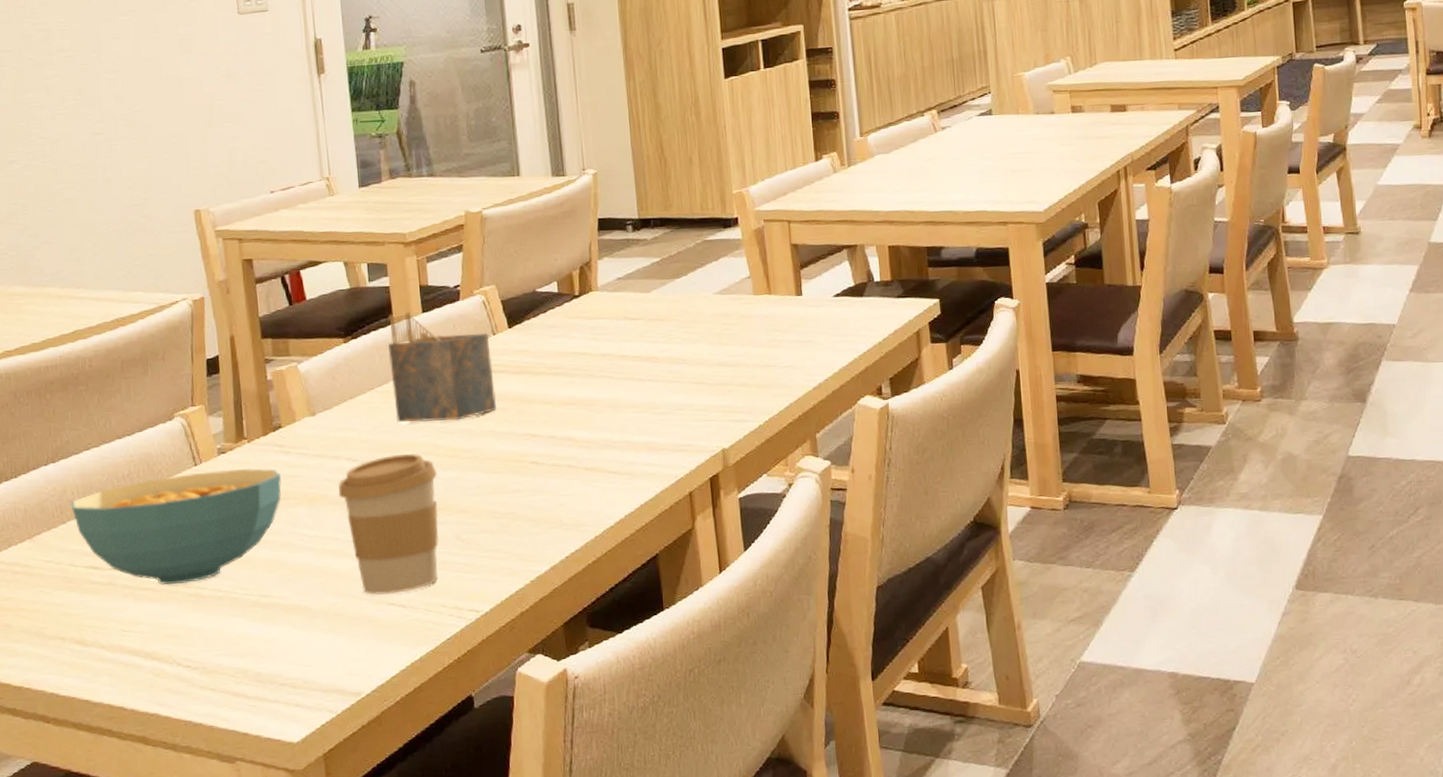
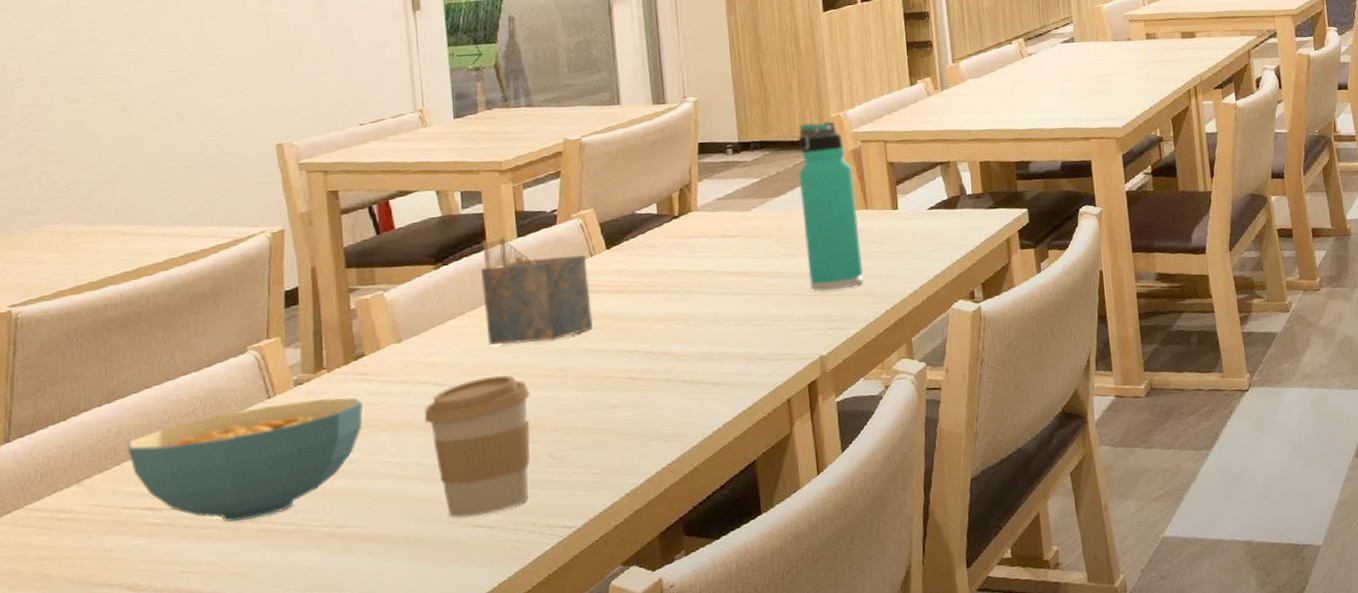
thermos bottle: none [699,198,767,380] -> present [798,121,864,291]

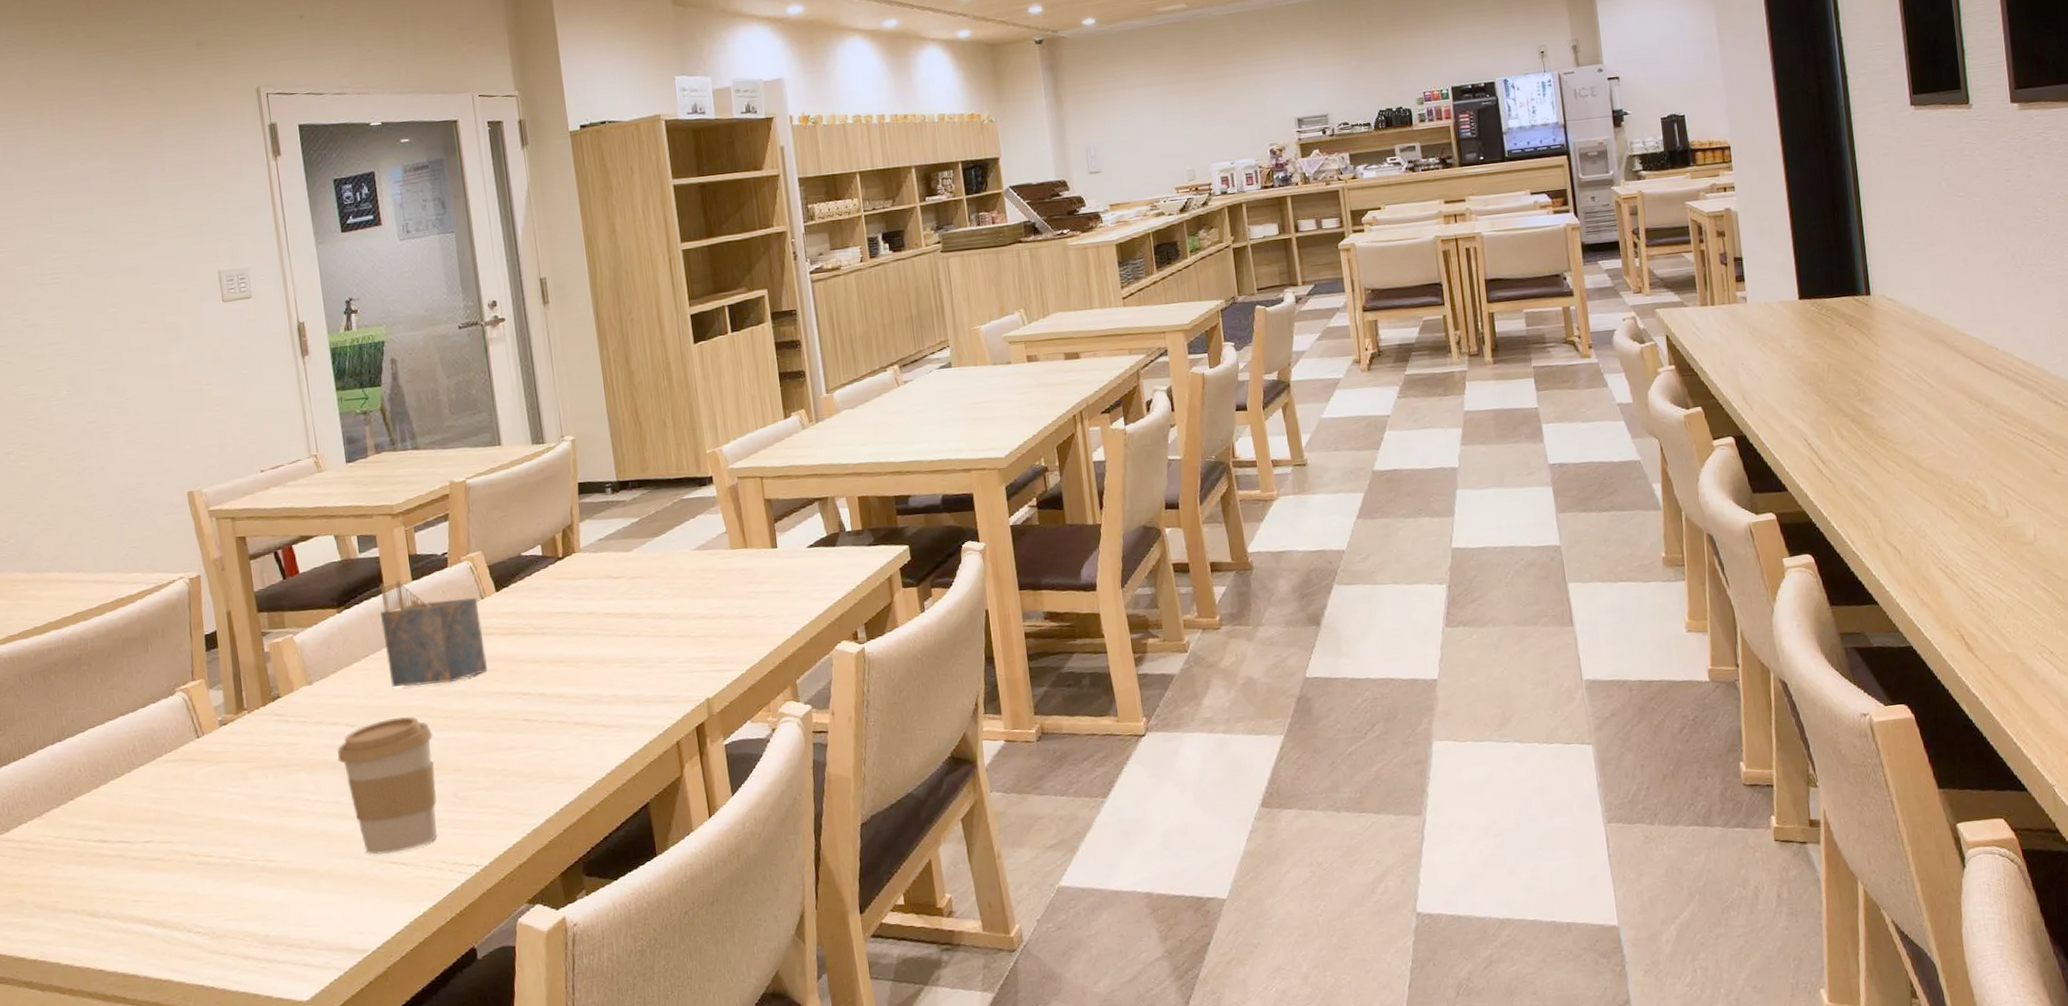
cereal bowl: present [126,397,363,523] -> none [77,737,282,855]
thermos bottle: present [798,121,864,291] -> none [675,458,747,632]

